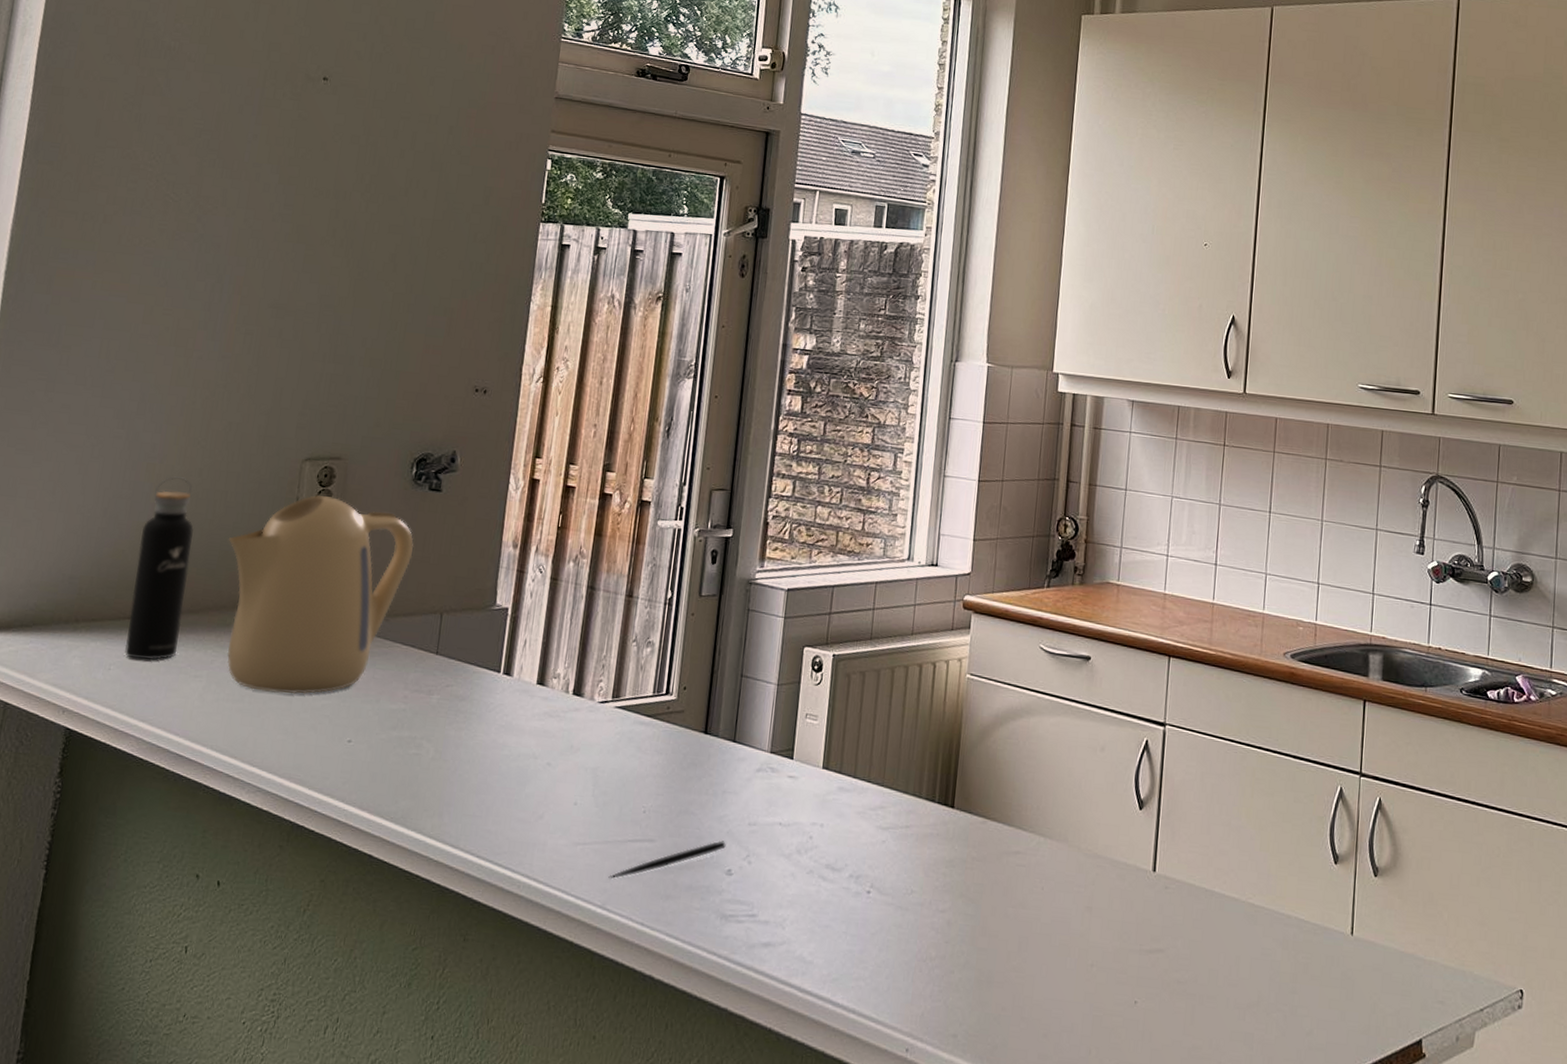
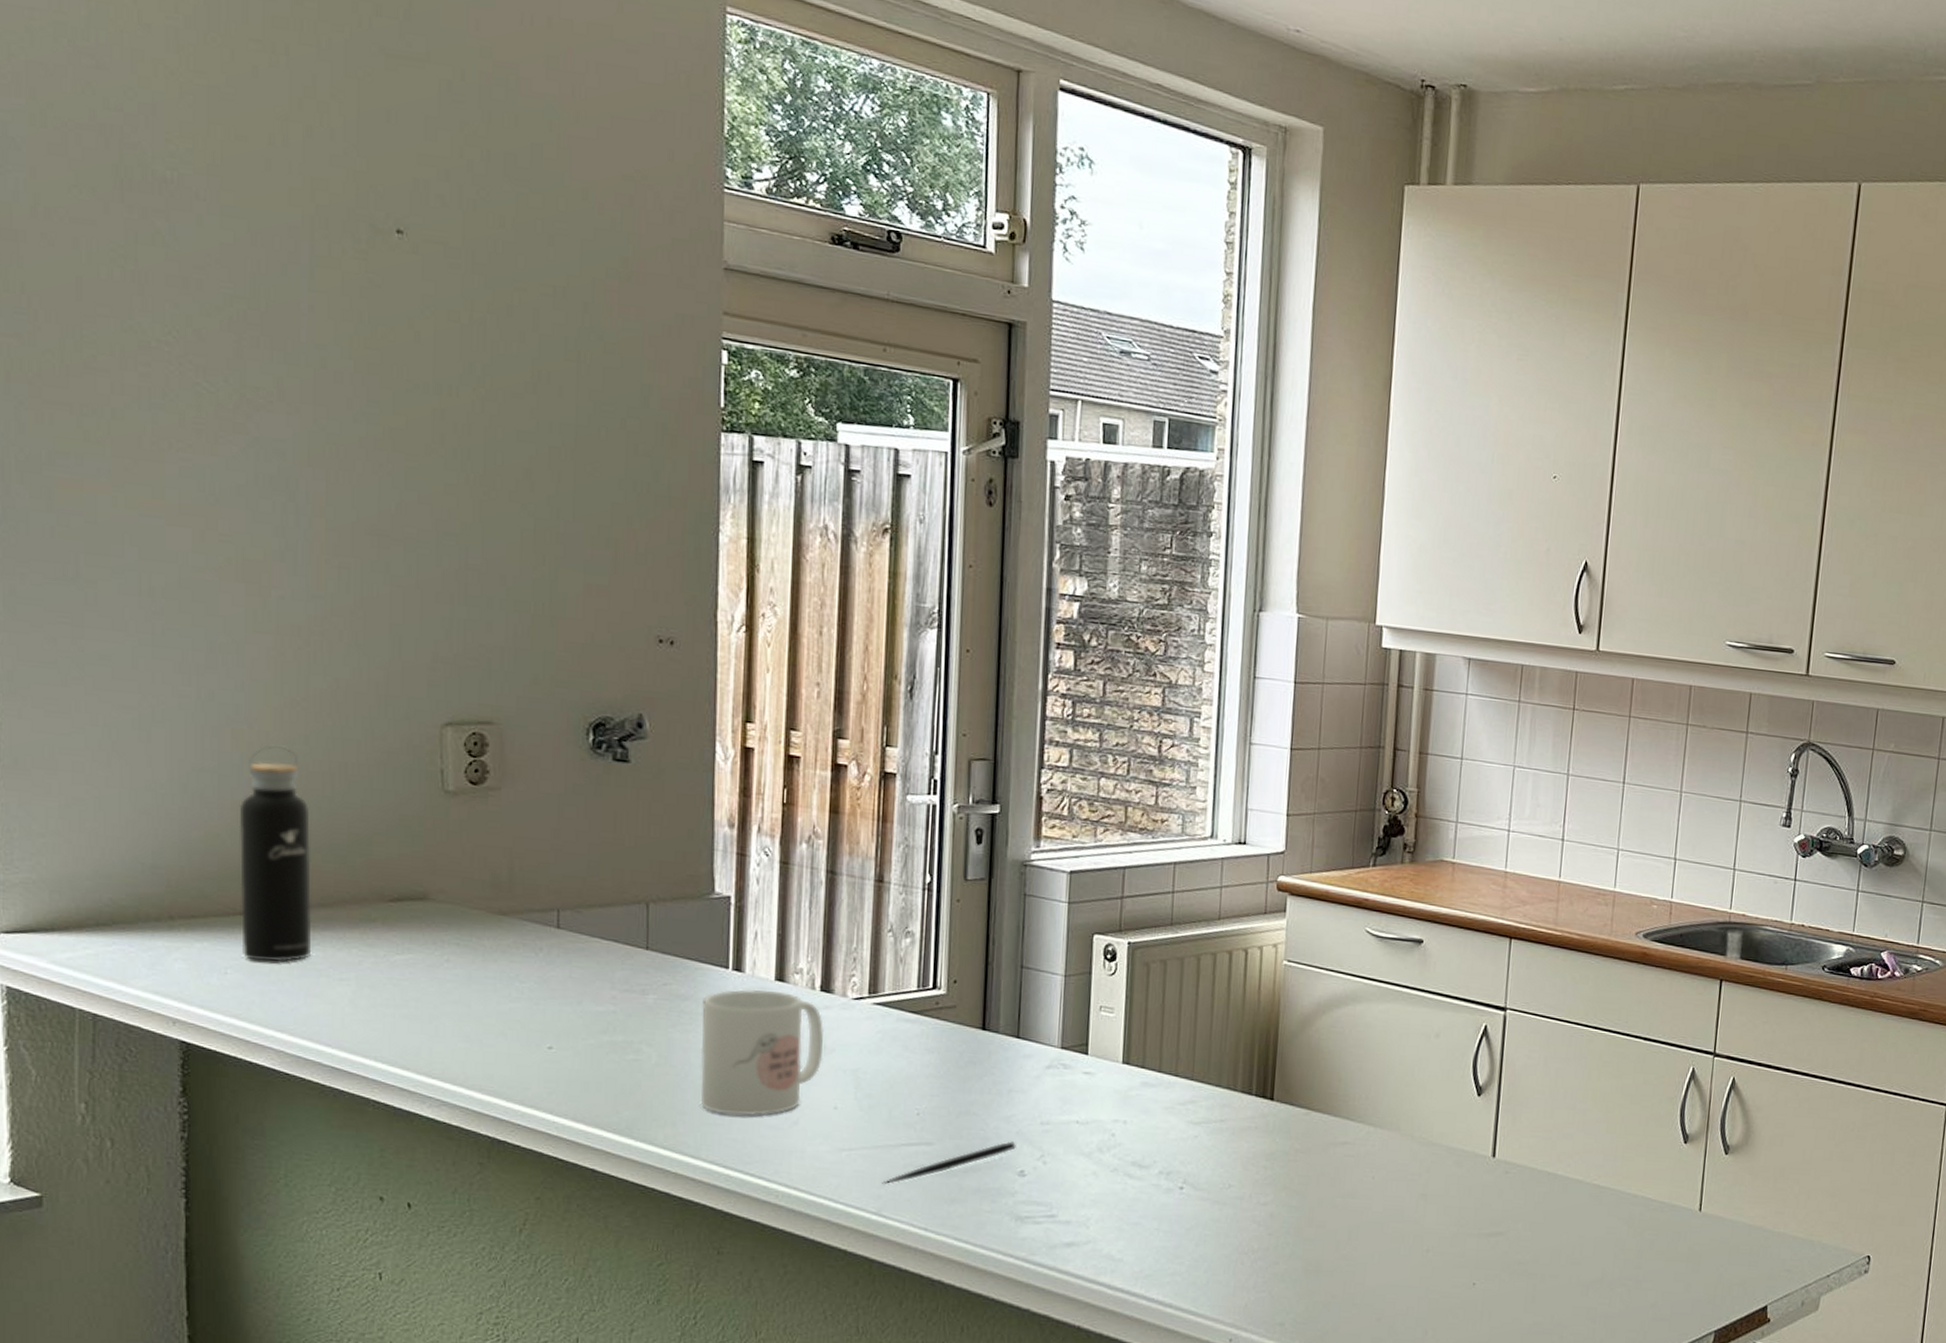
kettle: present [227,494,414,695] -> none [357,766,602,998]
mug: none [465,691,572,809] -> present [700,989,823,1116]

